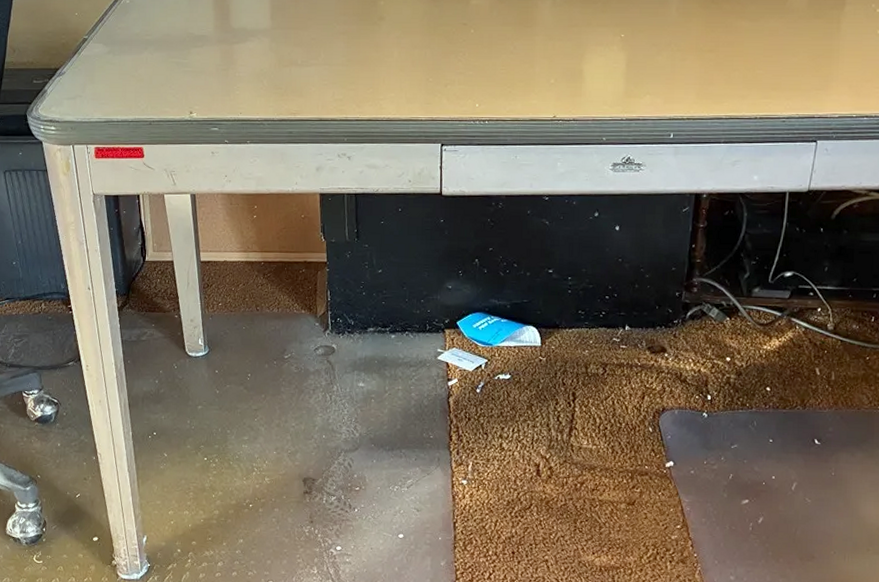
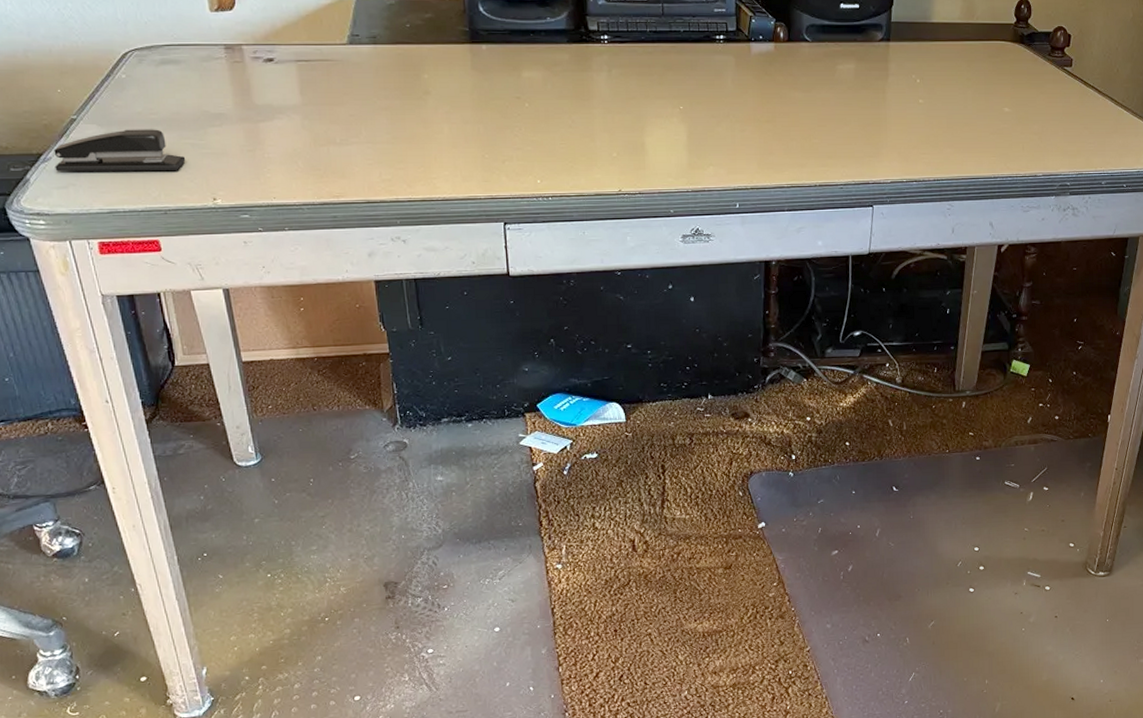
stapler: none [67,48,171,86] -> present [54,129,186,172]

